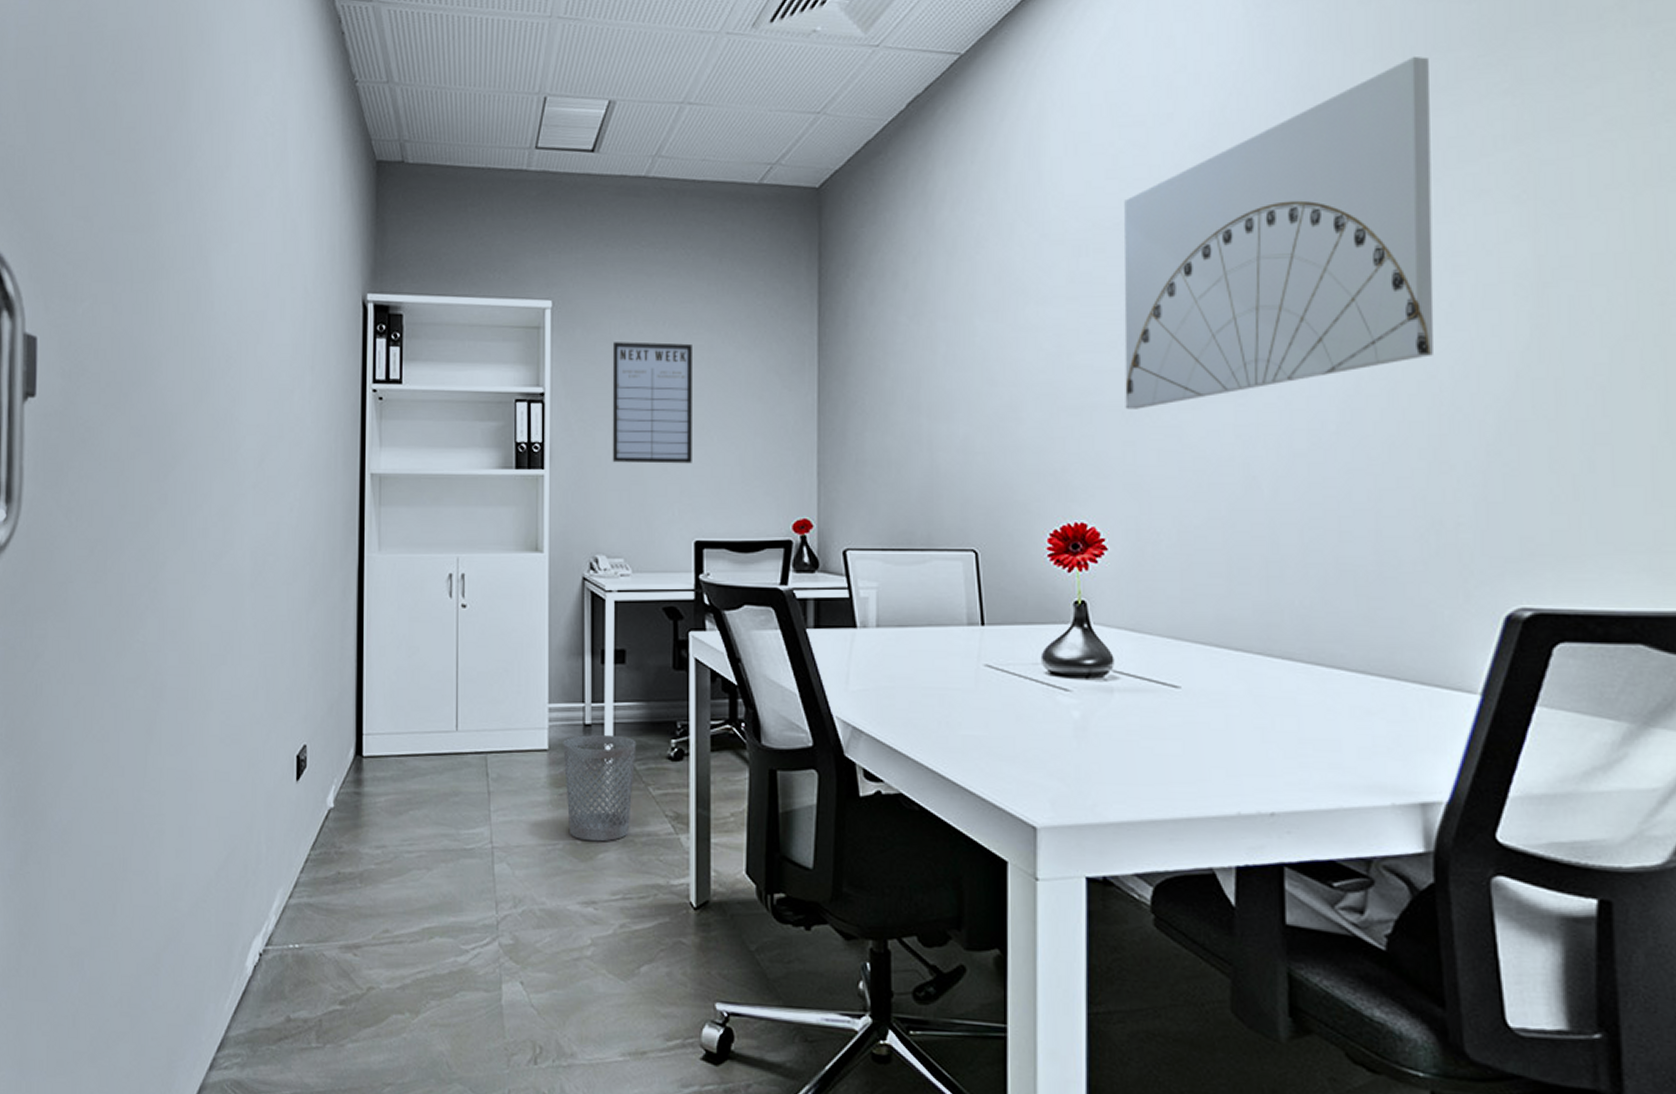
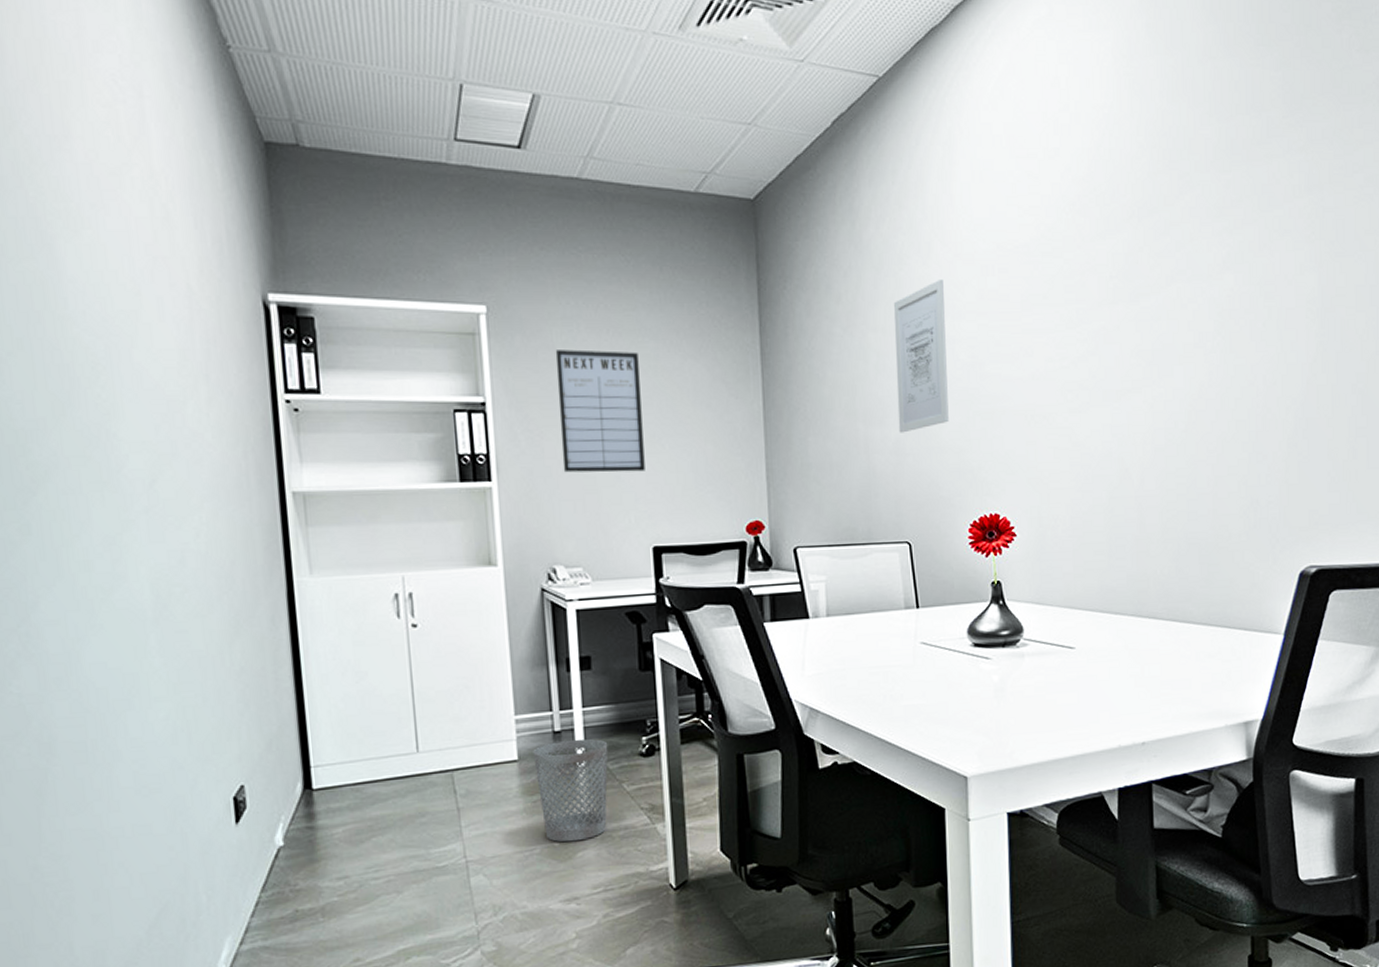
wall art: none [967,261,1028,429] -> present [894,278,949,433]
wall art: present [1124,55,1434,410] -> none [1022,112,1253,413]

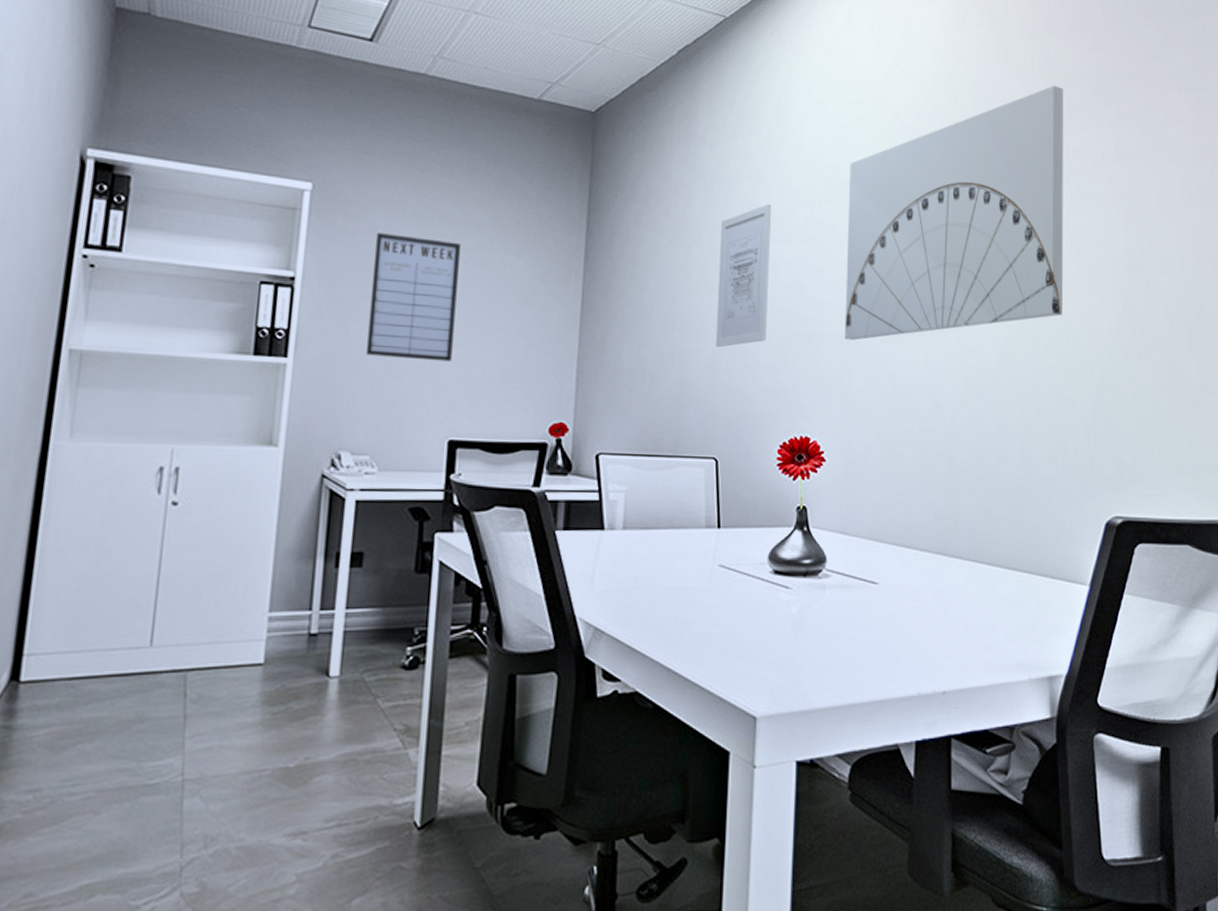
wastebasket: present [533,739,608,843] -> none [280,644,368,764]
wall art: none [1022,112,1253,413] -> present [844,85,1064,341]

